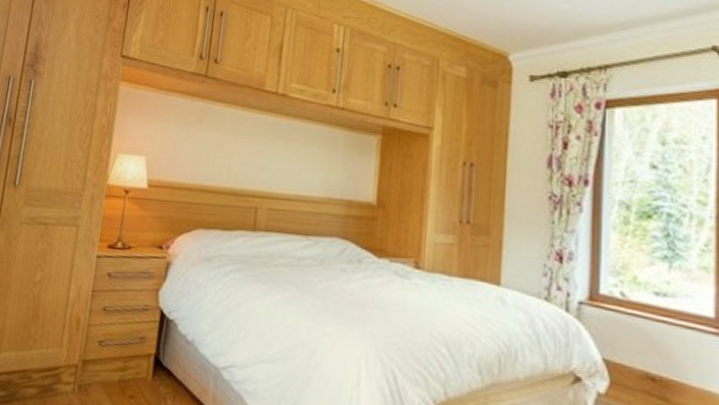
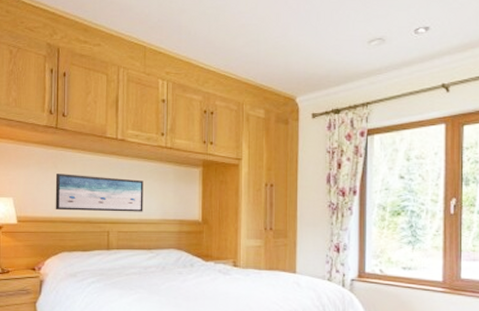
wall art: none [194,131,306,186] -> present [55,174,144,212]

